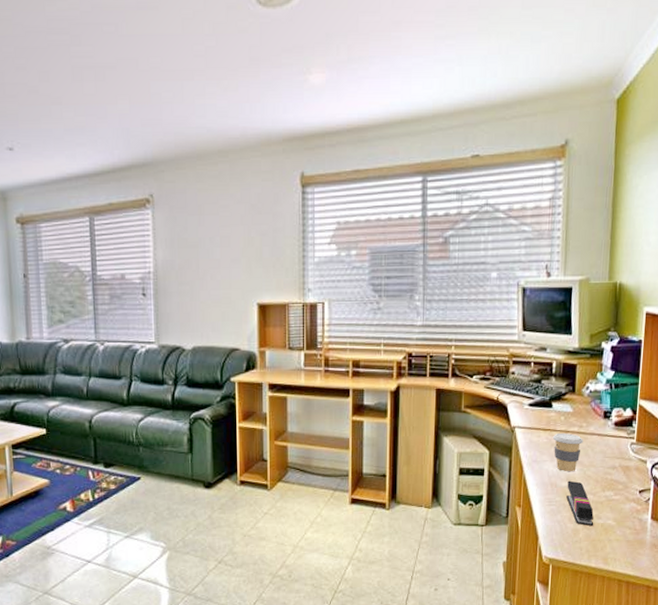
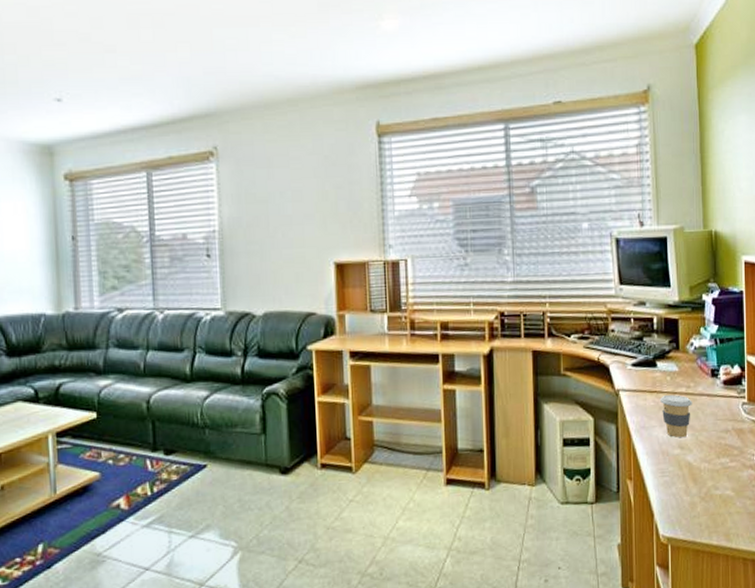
stapler: present [566,480,594,527] -> none [679,447,712,499]

